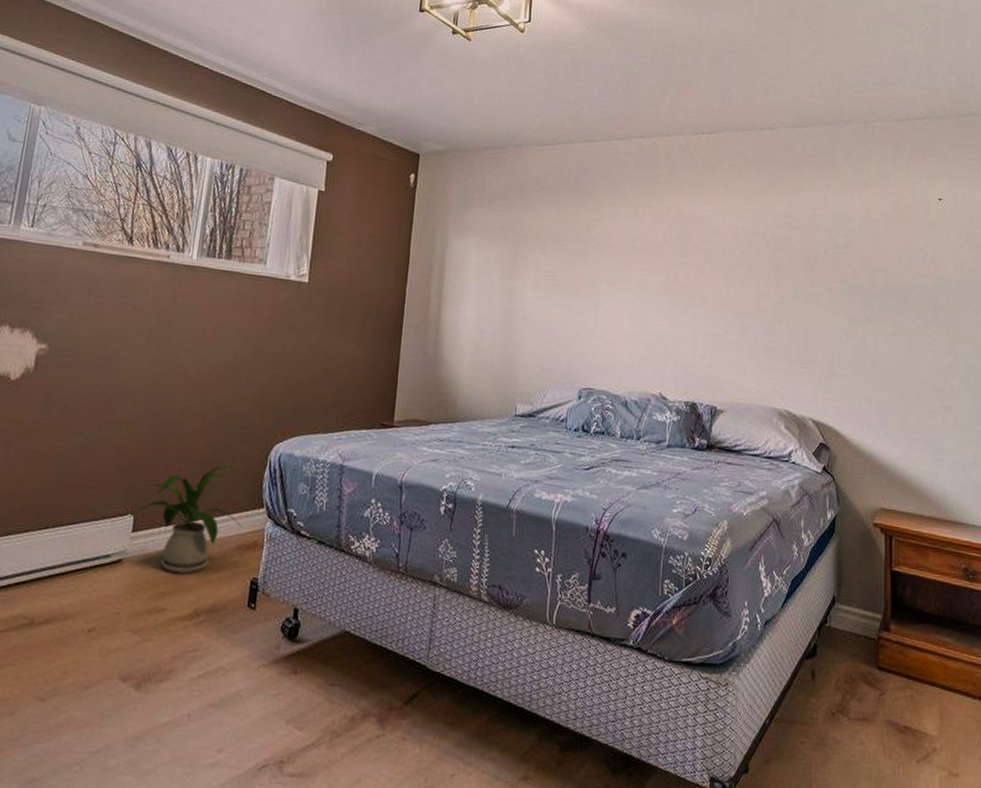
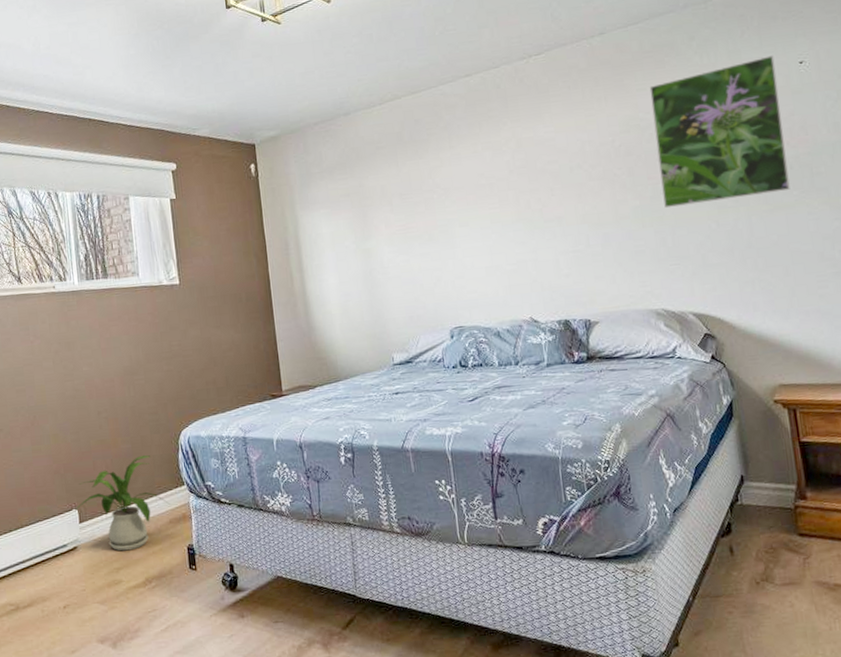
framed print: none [802,186,918,318] -> present [649,55,790,209]

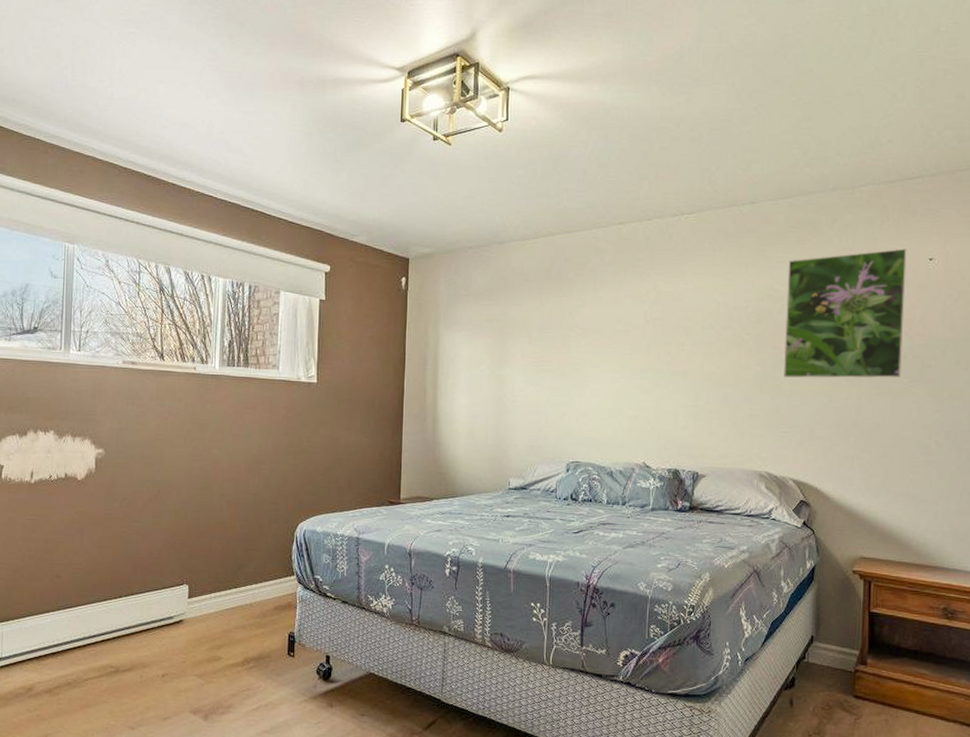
house plant: present [75,455,170,552] -> none [186,542,278,631]

